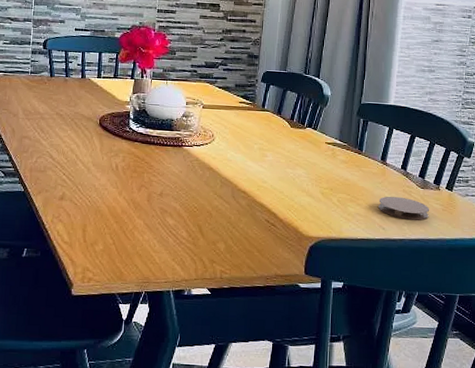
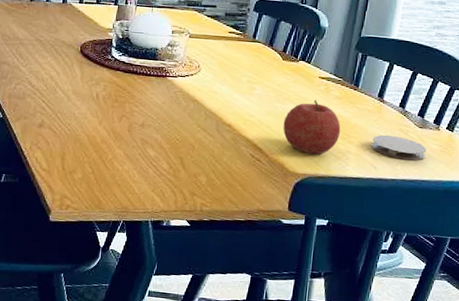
fruit: none [295,164,349,218] -> present [283,100,341,155]

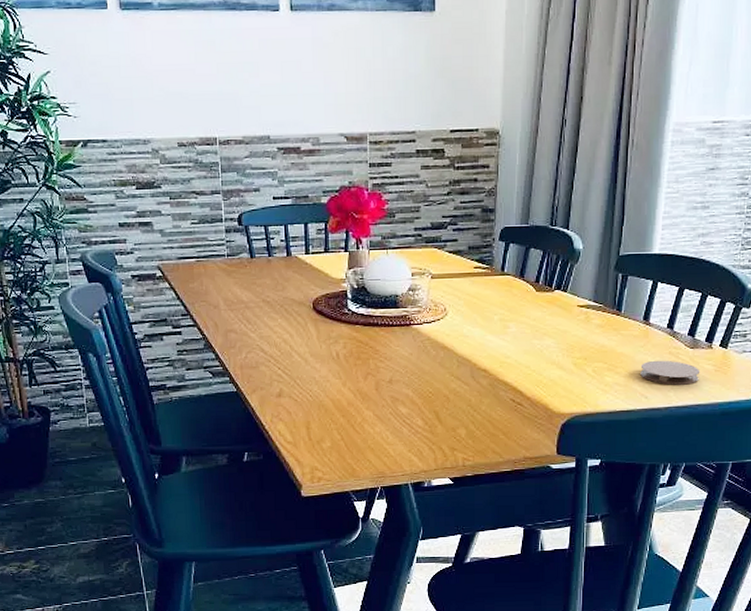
fruit: present [283,100,341,155] -> none [543,331,606,391]

